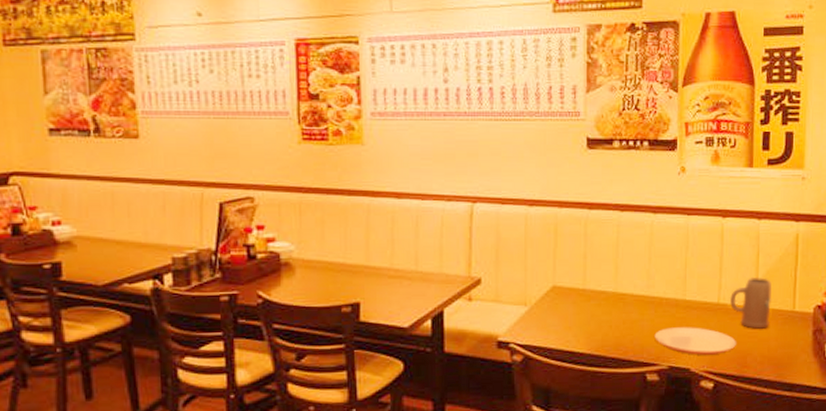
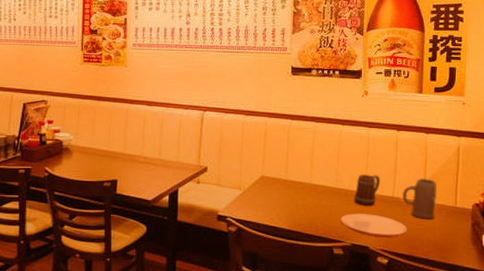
beer mug: none [670,276,702,316] -> present [354,174,380,206]

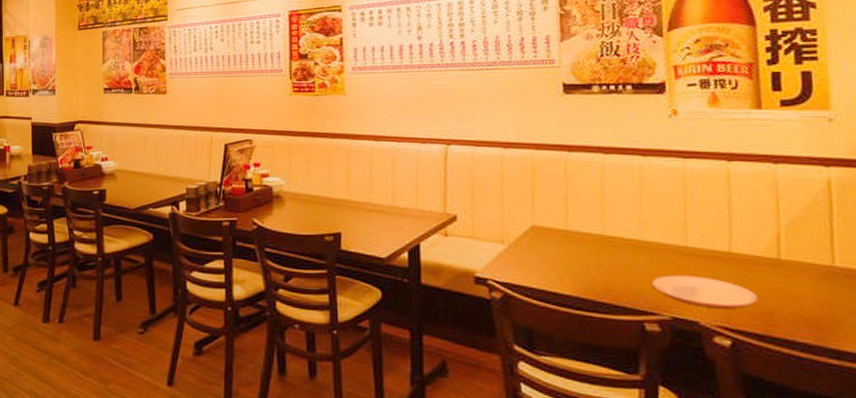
beer mug: present [354,174,380,206] -> none [669,222,708,264]
beer mug: present [402,177,438,219] -> none [743,225,802,284]

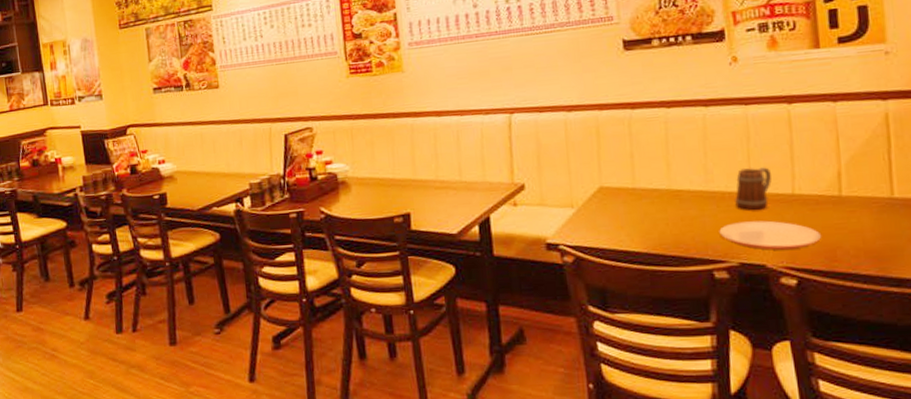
beer mug: none [669,222,708,264] -> present [735,167,772,210]

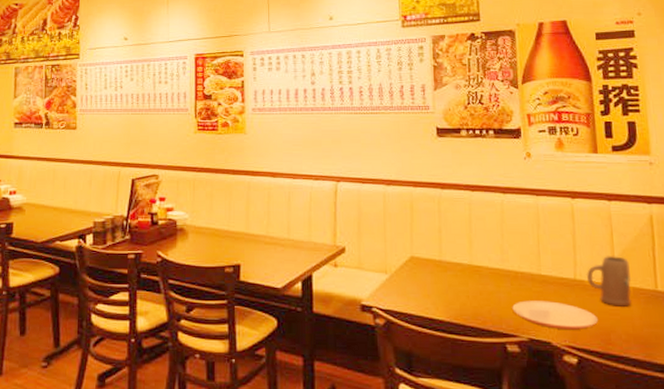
beer mug: present [735,167,772,210] -> none [526,252,557,290]
beer mug: none [806,163,862,220] -> present [586,255,632,307]

